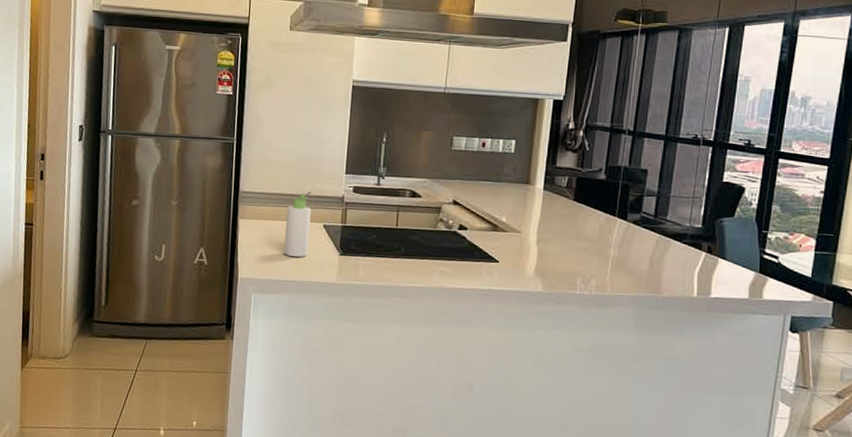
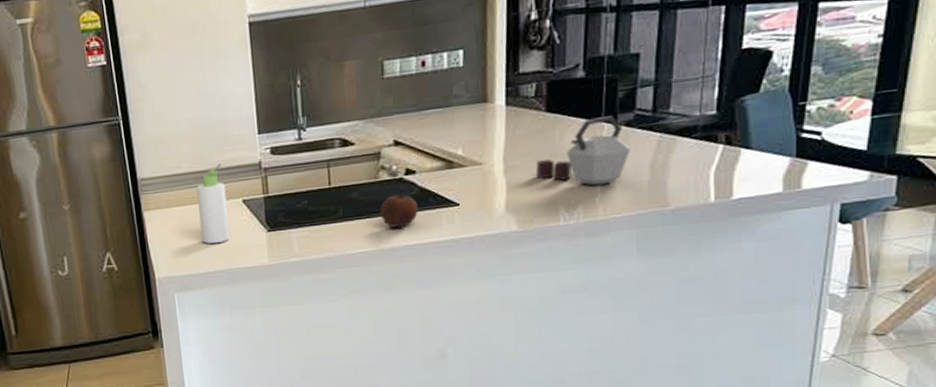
fruit: none [434,240,466,273] -> present [380,189,418,228]
kettle: none [562,212,636,267] -> present [536,116,630,186]

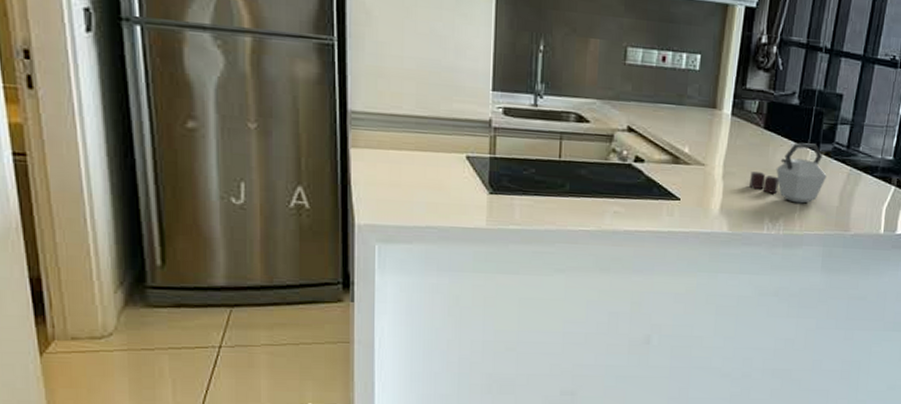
bottle: present [196,163,230,244] -> none [415,113,449,197]
fruit: present [380,189,418,228] -> none [606,175,643,213]

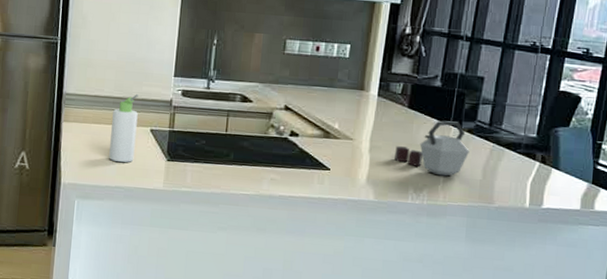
bottle: none [415,113,449,197] -> present [109,94,138,162]

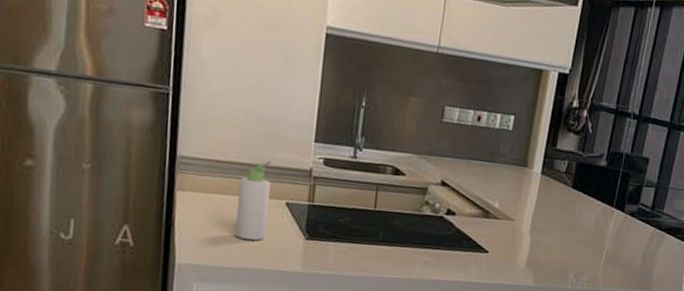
kettle: present [395,120,469,176] -> none [556,202,631,261]

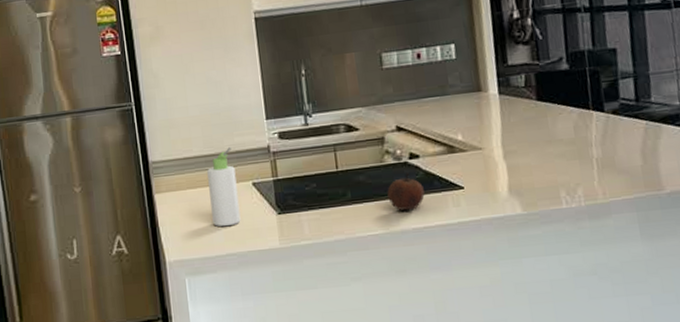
fruit: none [417,227,453,263] -> present [387,173,425,211]

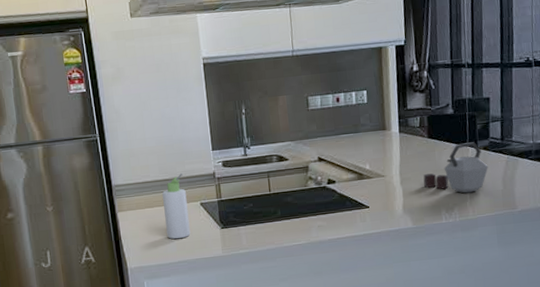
fruit: present [387,173,425,211] -> none [309,195,339,226]
kettle: none [533,104,621,170] -> present [423,142,488,193]

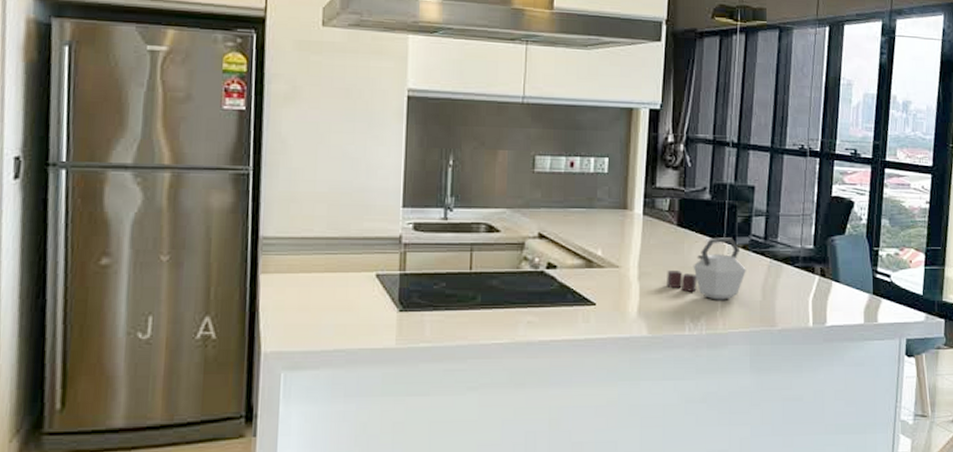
bottle: present [162,173,191,239] -> none [324,232,359,318]

